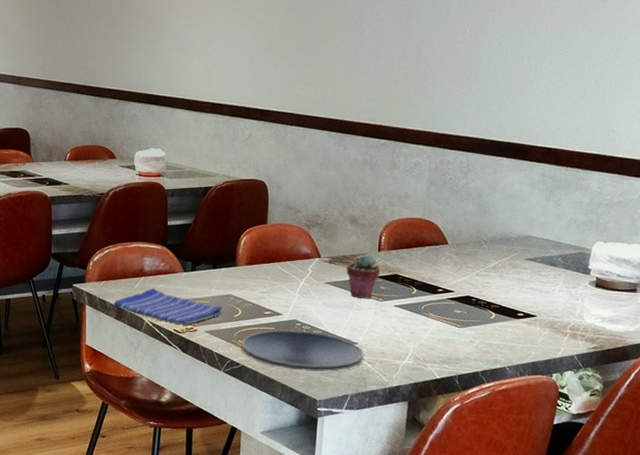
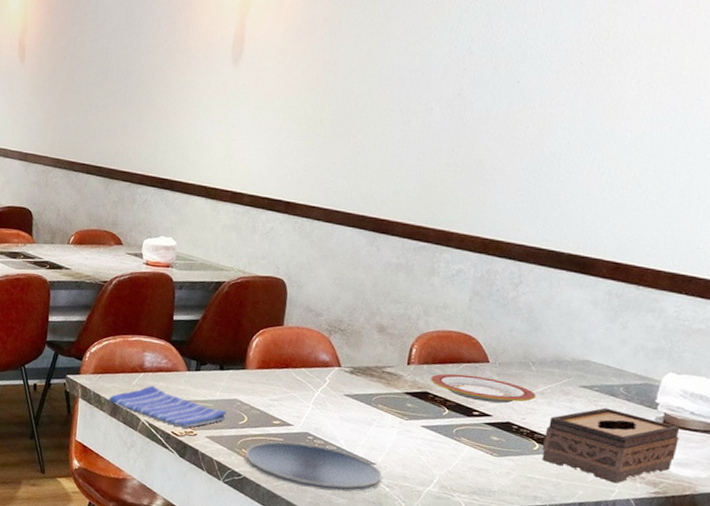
potted succulent: present [346,254,381,298] -> none [369,367,409,416]
plate: none [398,256,489,280] -> present [430,373,536,404]
tissue box: none [498,276,610,342] -> present [541,407,680,483]

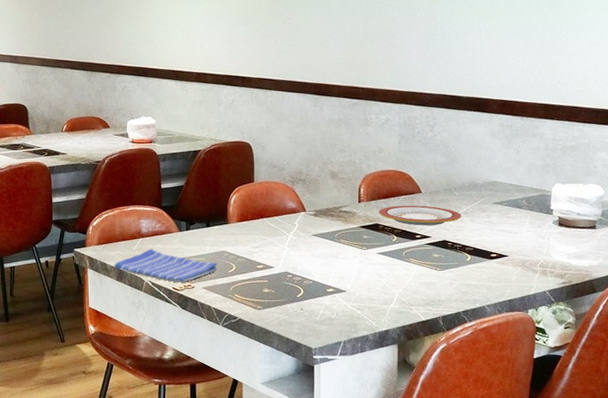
plate: present [244,441,383,493] -> none [237,281,354,321]
tissue box: present [541,407,680,483] -> none [473,218,573,280]

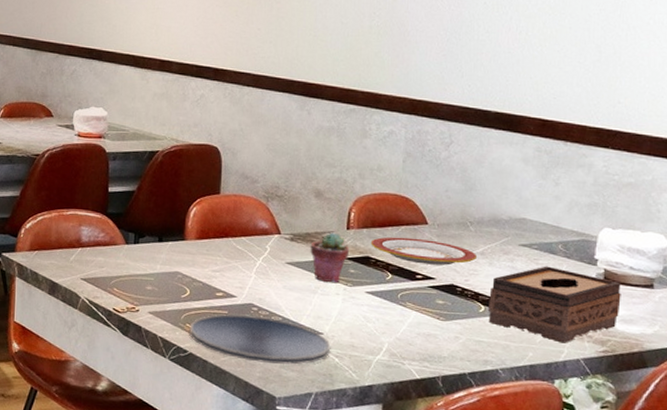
dish towel: present [114,249,217,283] -> none [46,261,168,304]
plate: none [237,281,354,321] -> present [189,314,331,365]
potted succulent: none [330,206,362,248] -> present [310,232,350,282]
tissue box: none [473,218,573,280] -> present [488,266,621,343]

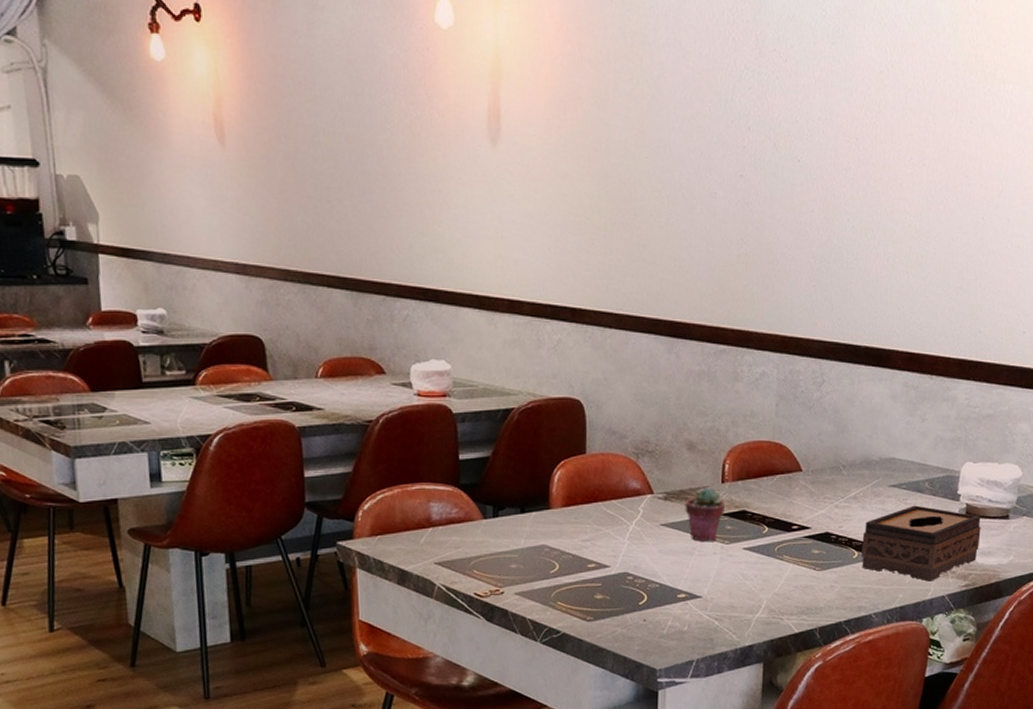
plate: present [189,314,331,365] -> none [561,585,710,636]
plate: present [370,237,476,266] -> none [746,487,849,514]

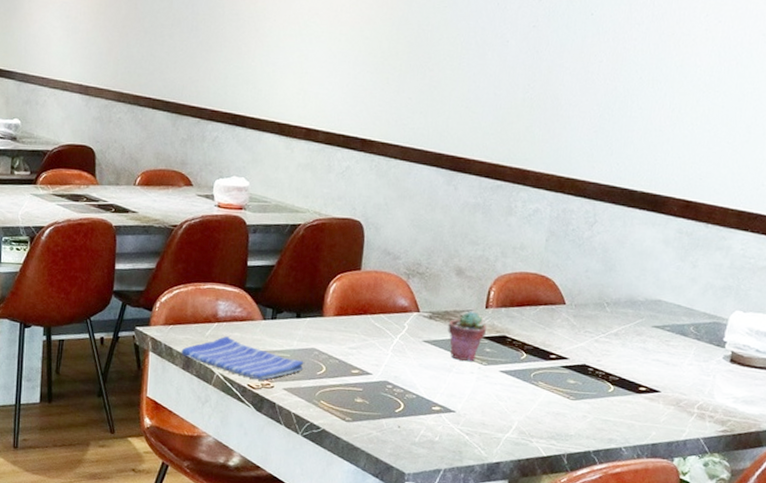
dish towel: none [394,542,535,587] -> present [181,336,304,381]
tissue box: present [862,505,981,582] -> none [616,347,746,423]

